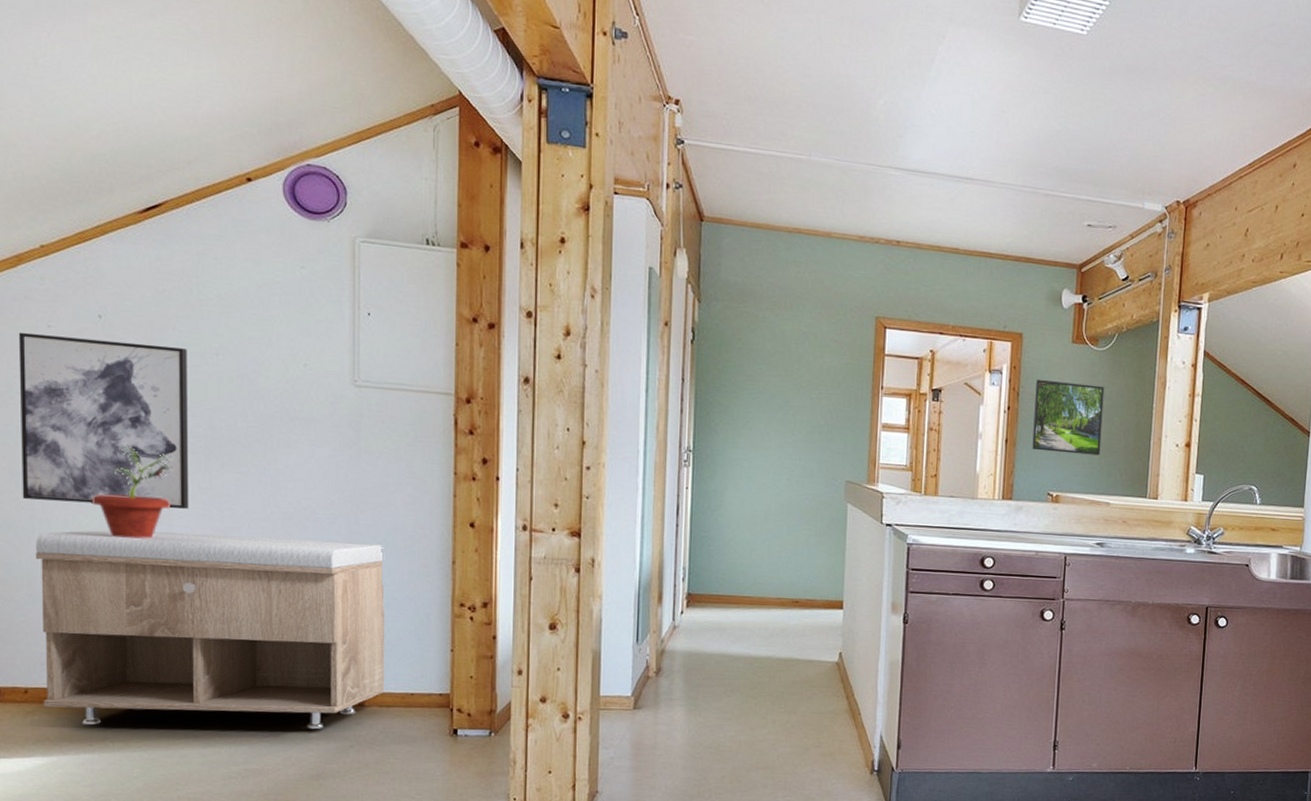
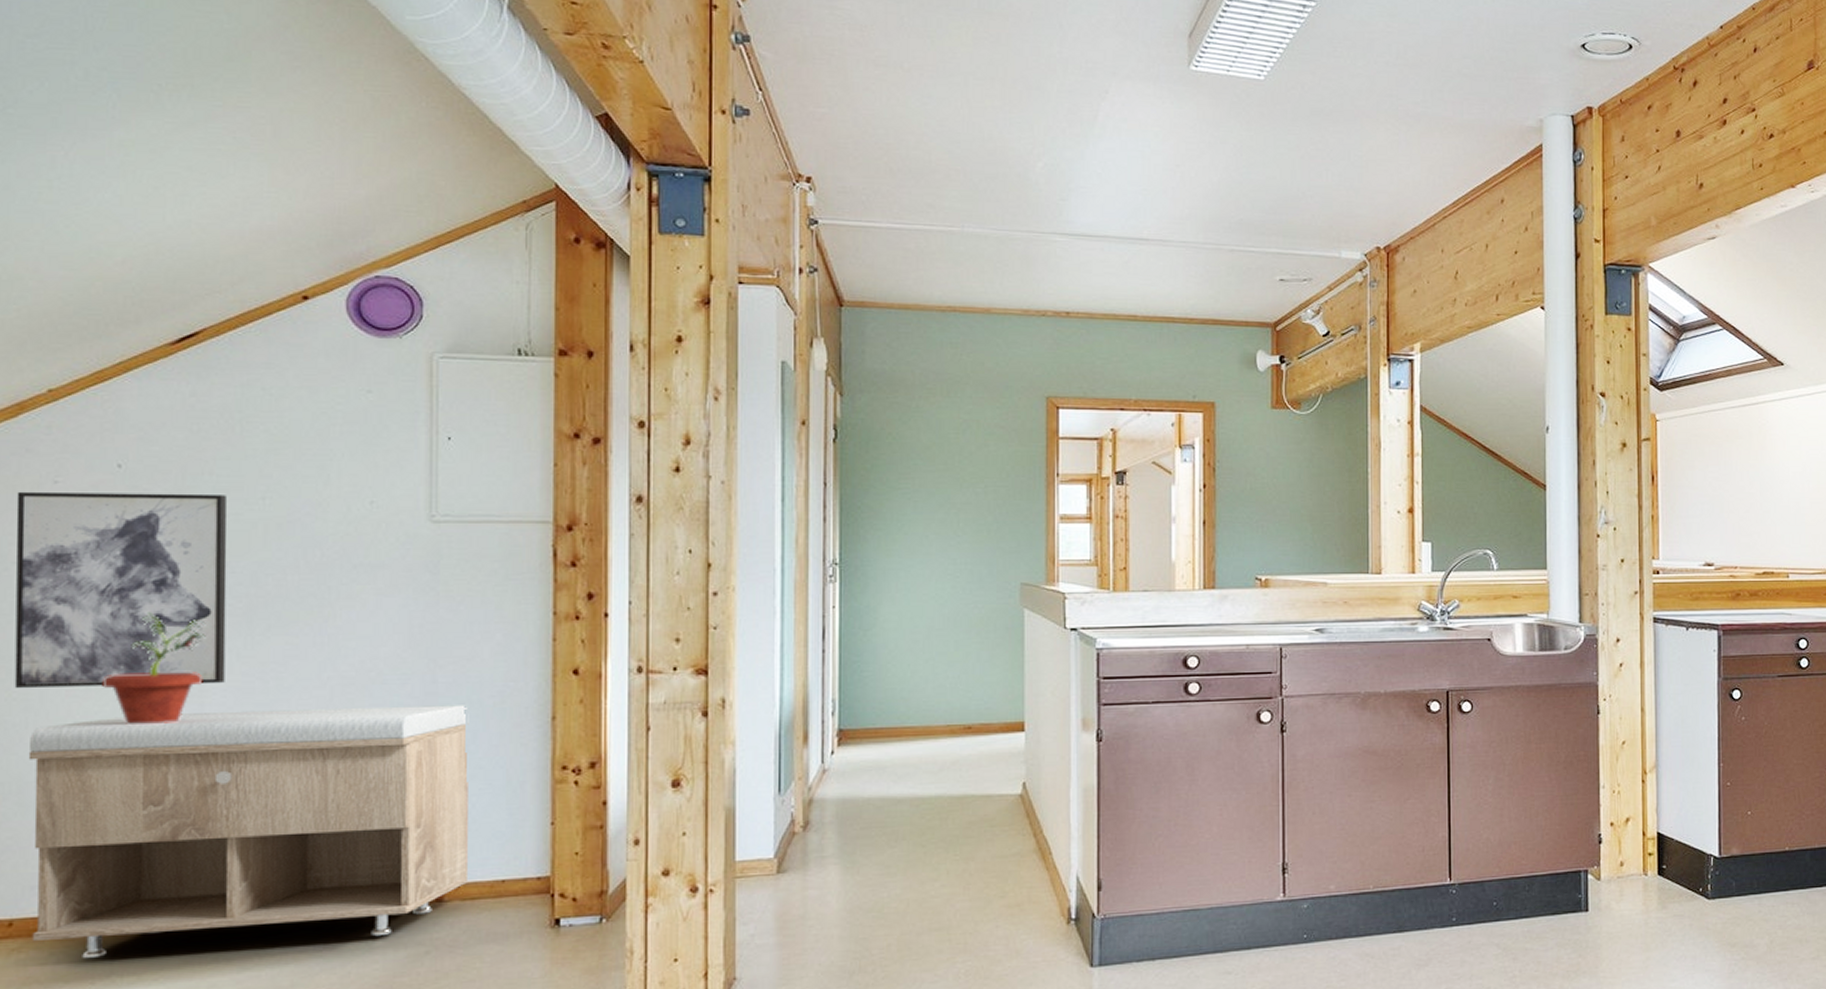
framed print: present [1032,379,1105,456] -> none [1234,451,1312,531]

